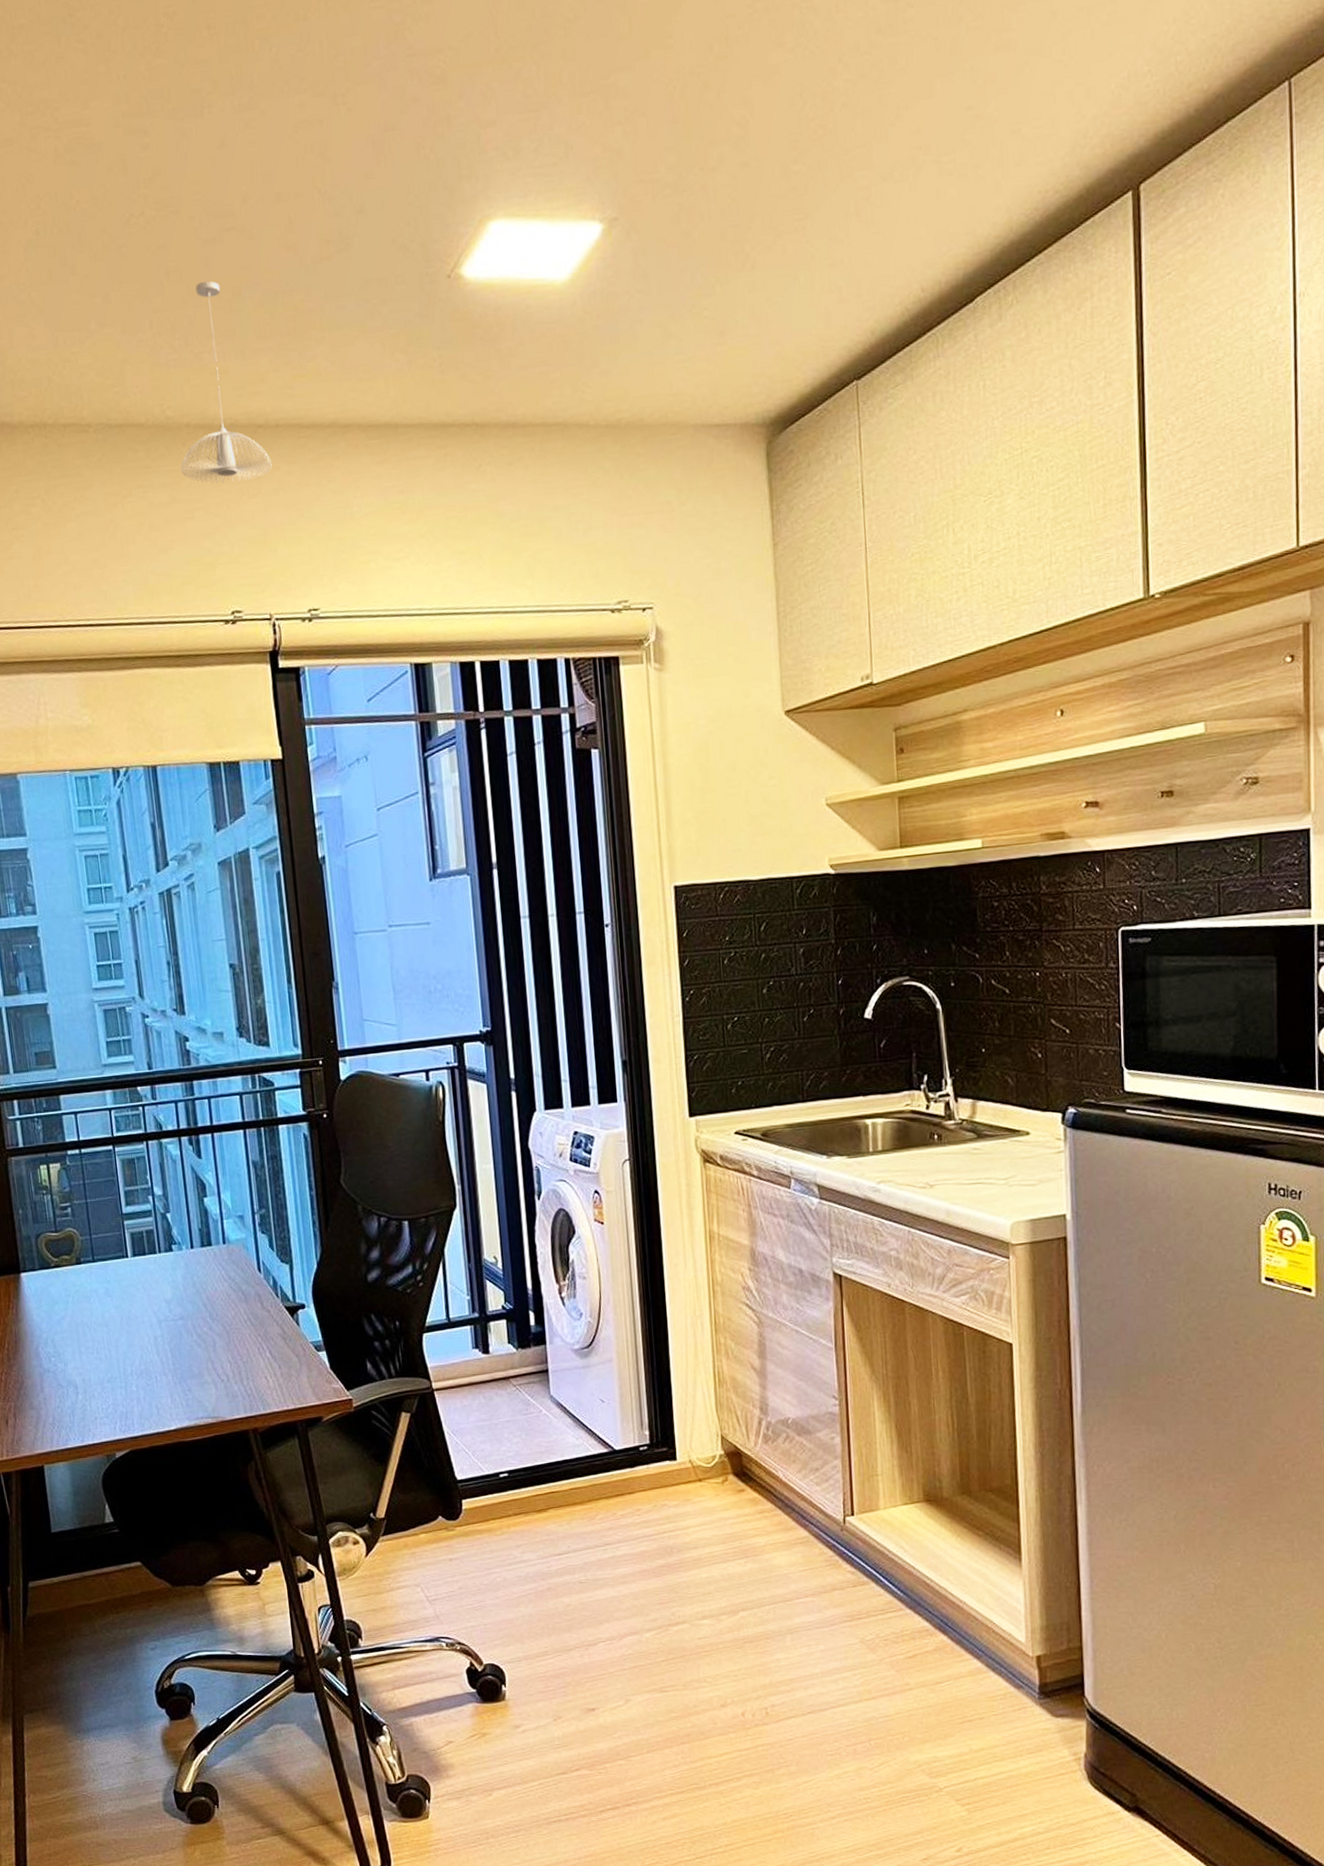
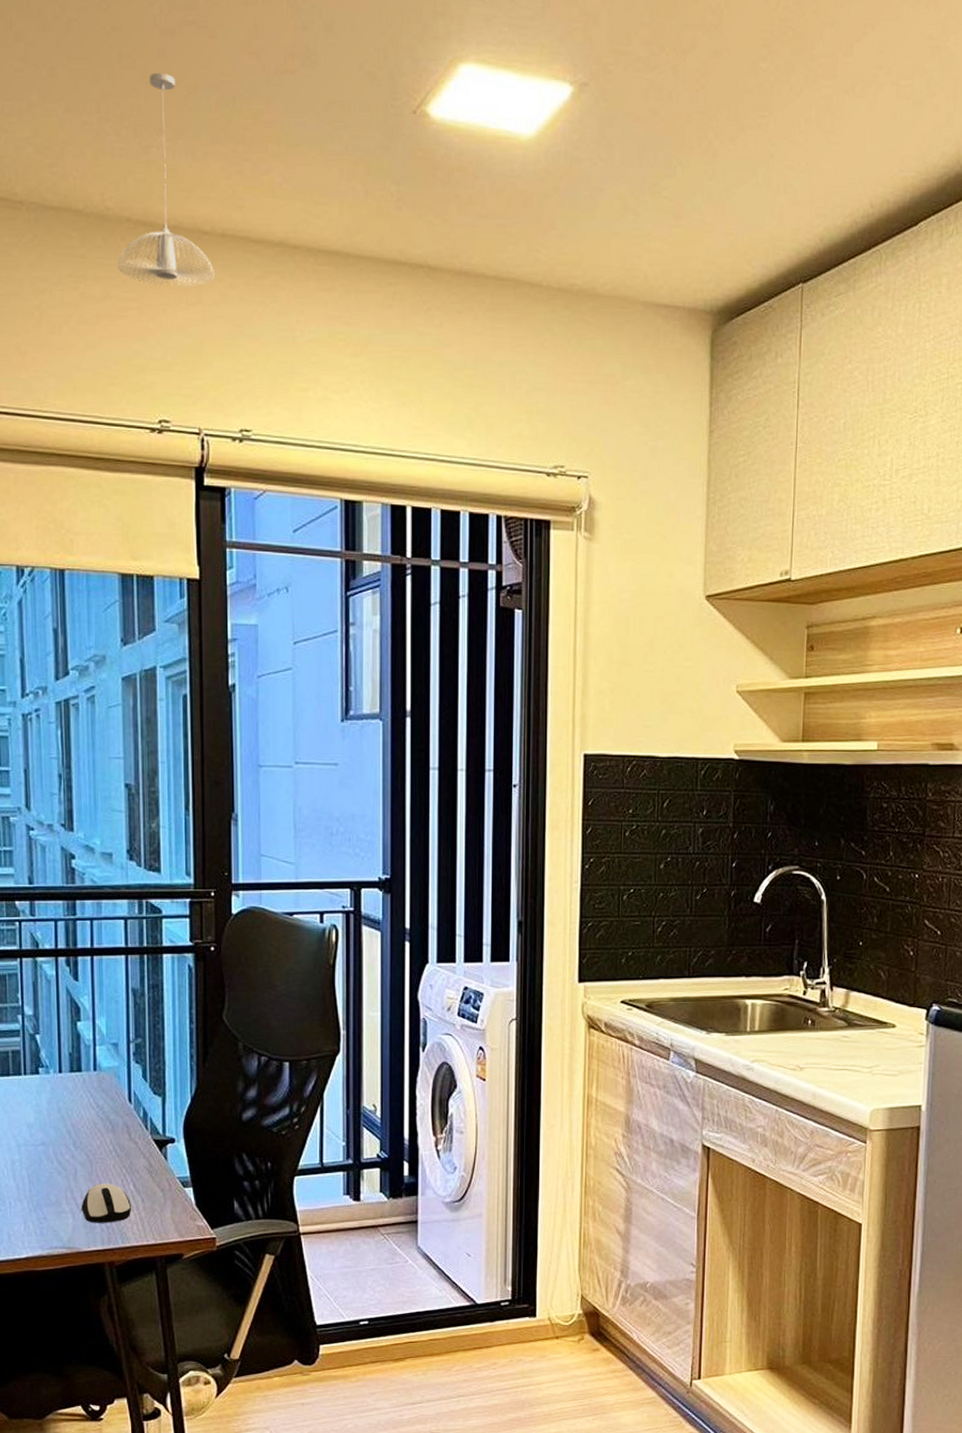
computer mouse: none [222,1352,270,1392] -> present [81,1184,132,1223]

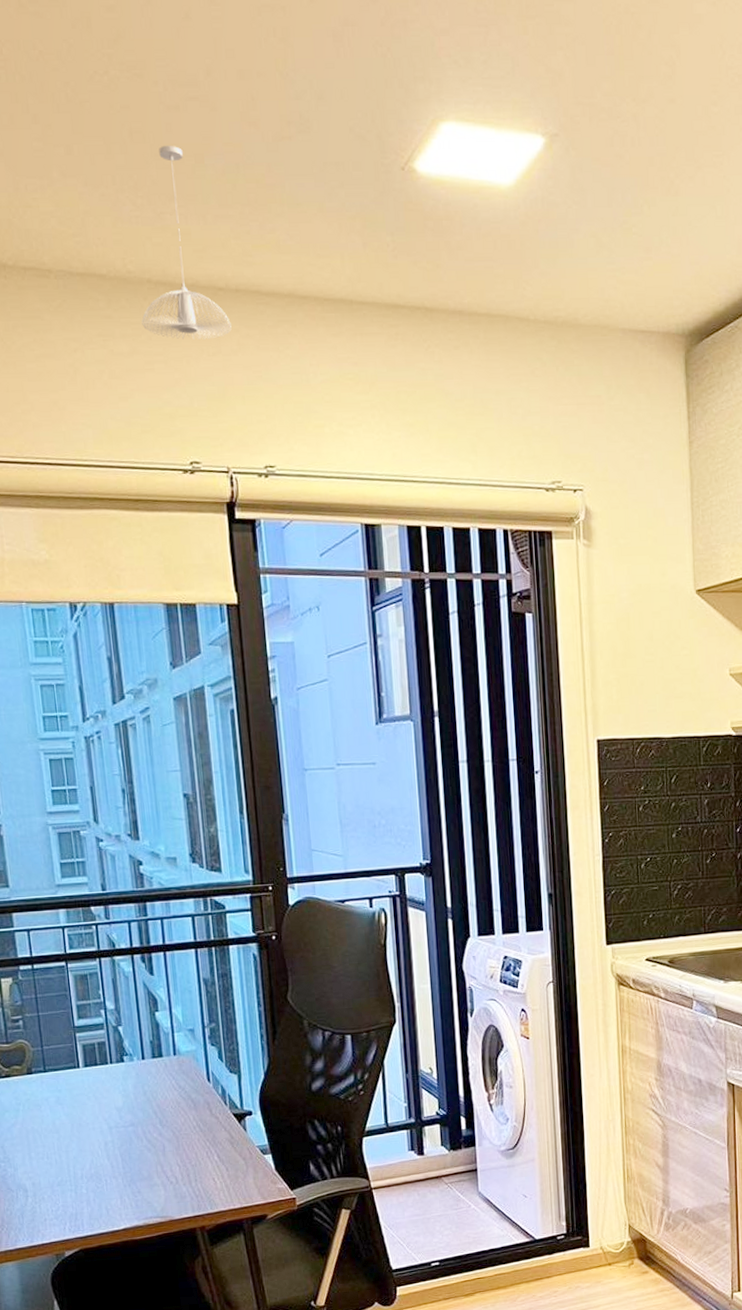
computer mouse: present [81,1184,132,1223] -> none [171,1156,218,1193]

